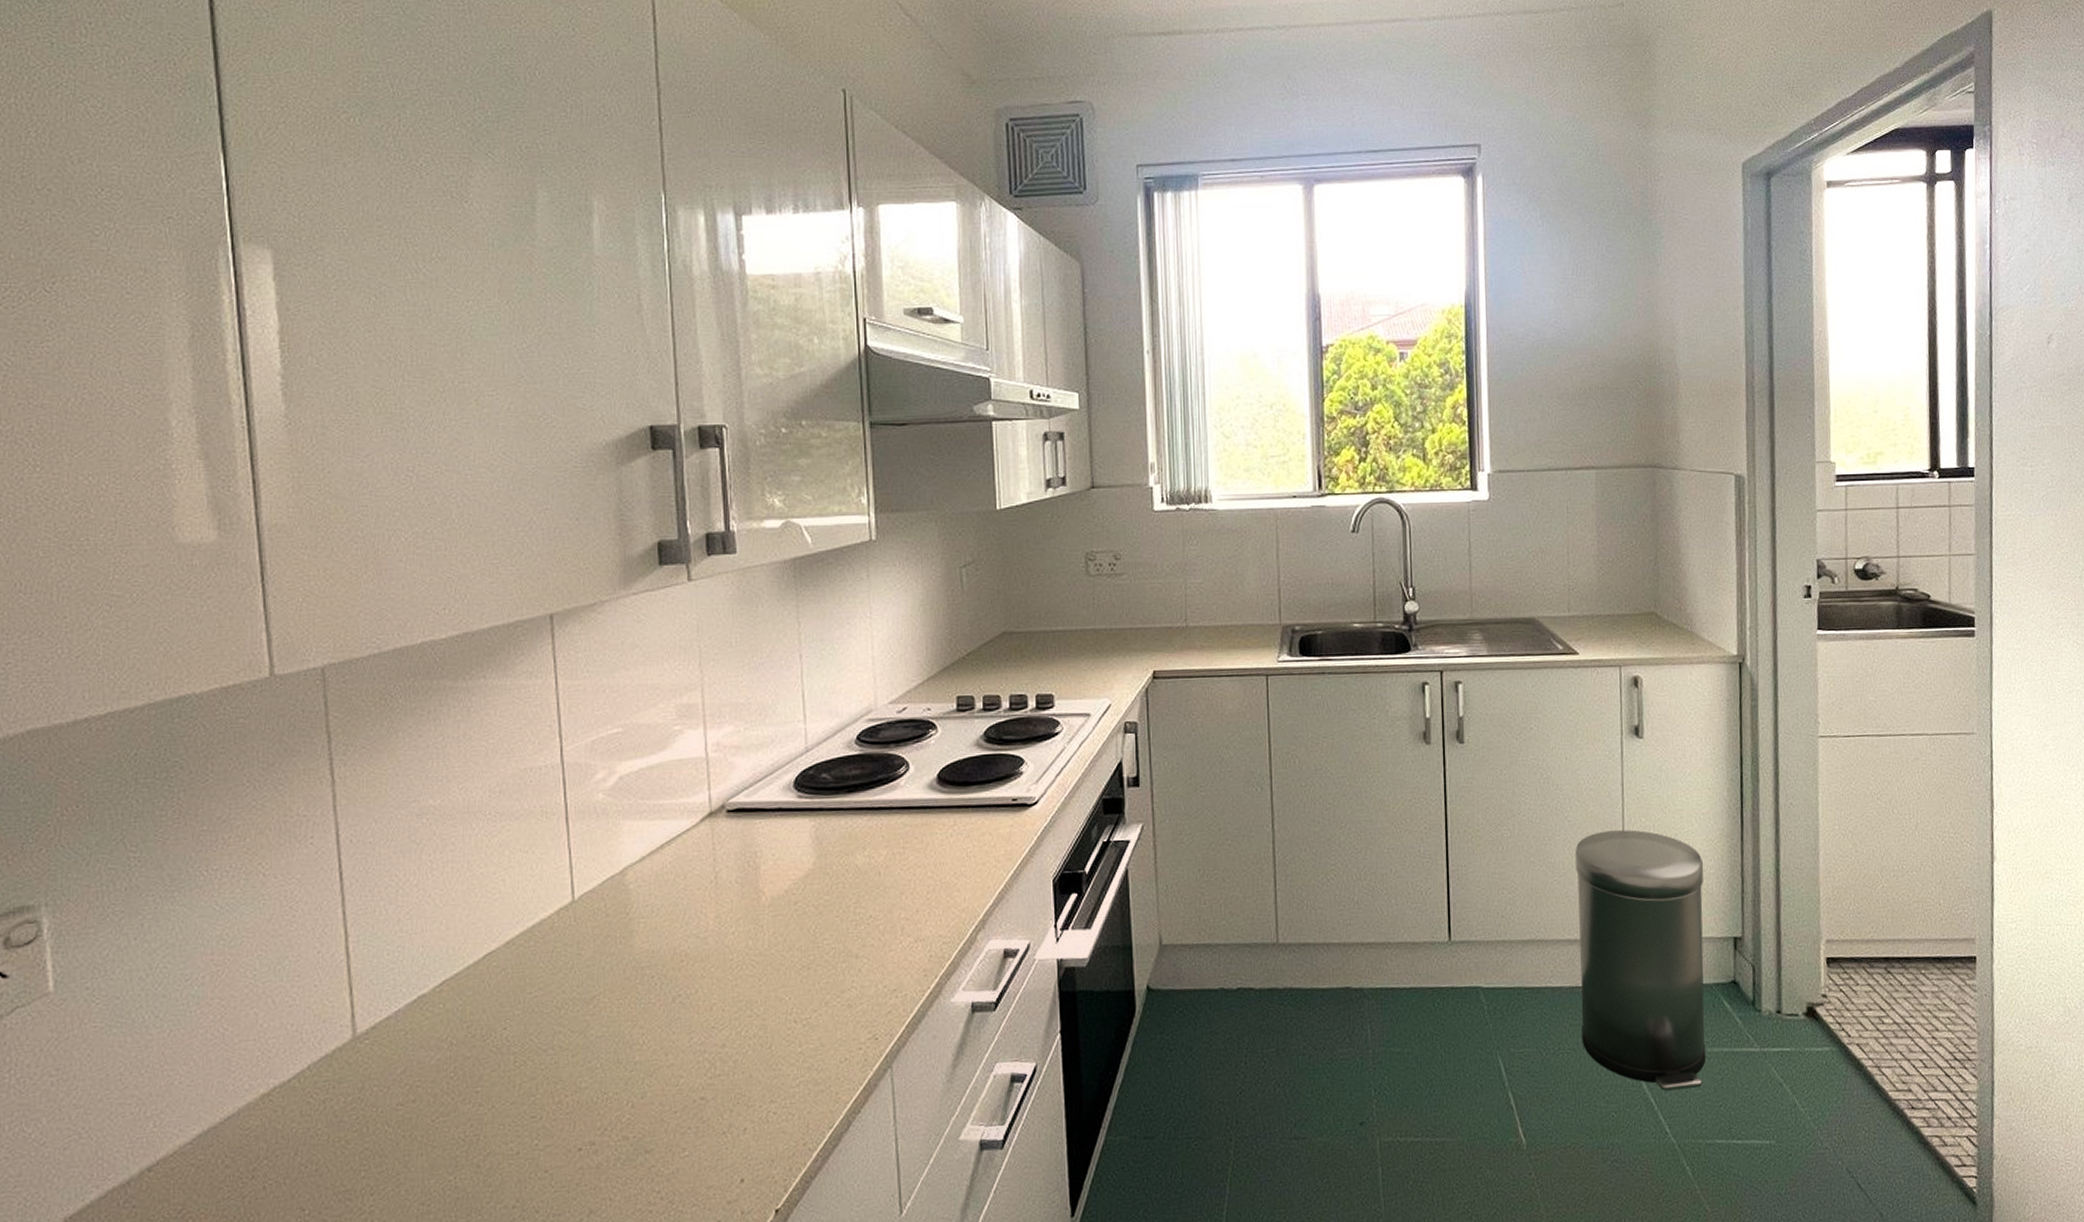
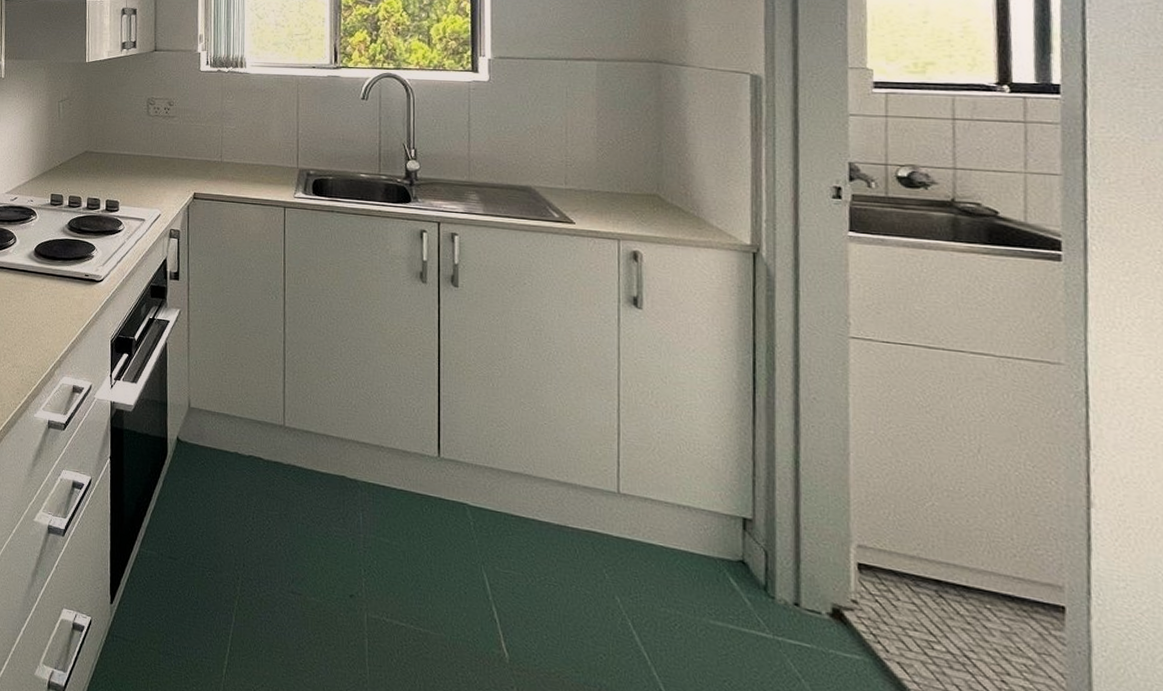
pedal bin: present [1575,829,1706,1092] -> none [567,388,709,656]

